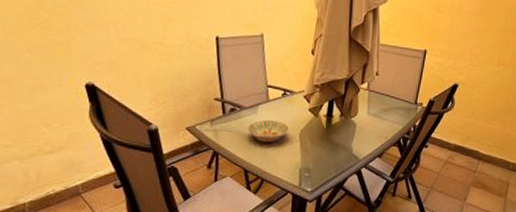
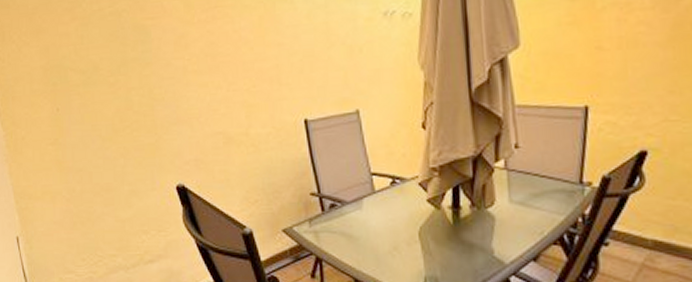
bowl: present [247,119,289,142] -> none [353,215,404,244]

